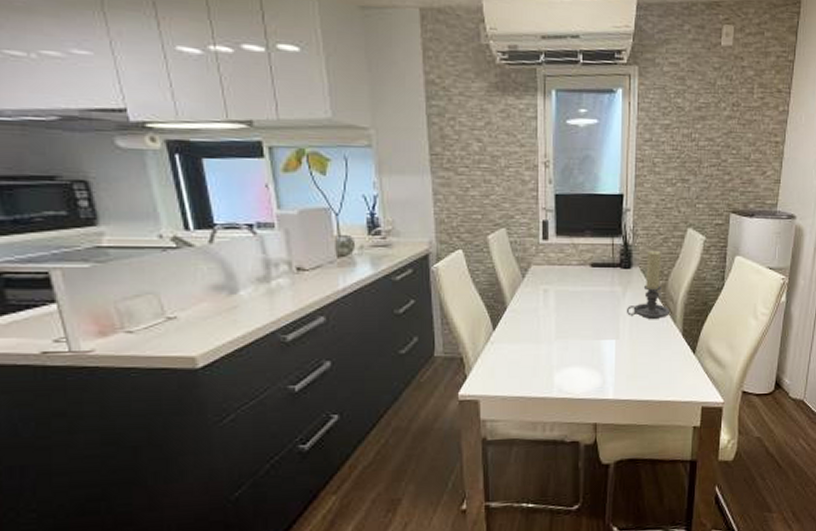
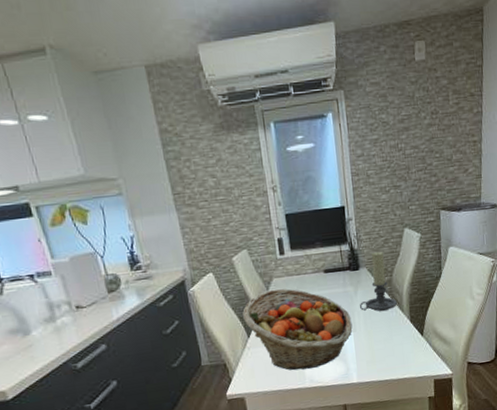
fruit basket: none [491,278,615,376] -> present [242,288,353,371]

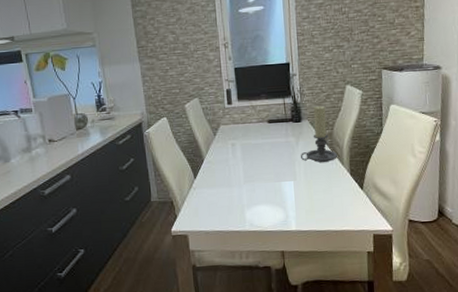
fruit basket: present [242,288,353,371] -> none [191,135,293,213]

